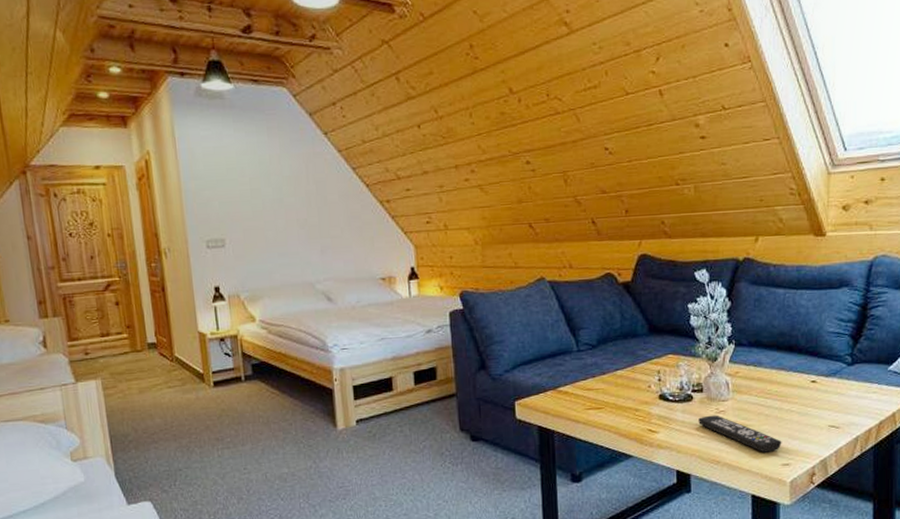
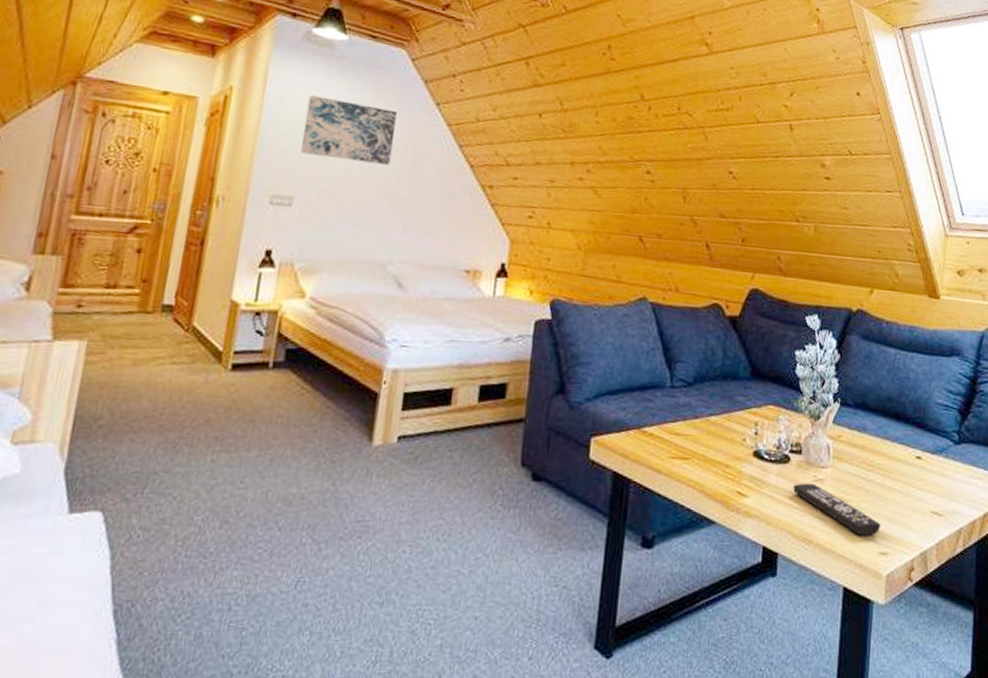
wall art: none [214,145,297,200] -> present [301,95,397,165]

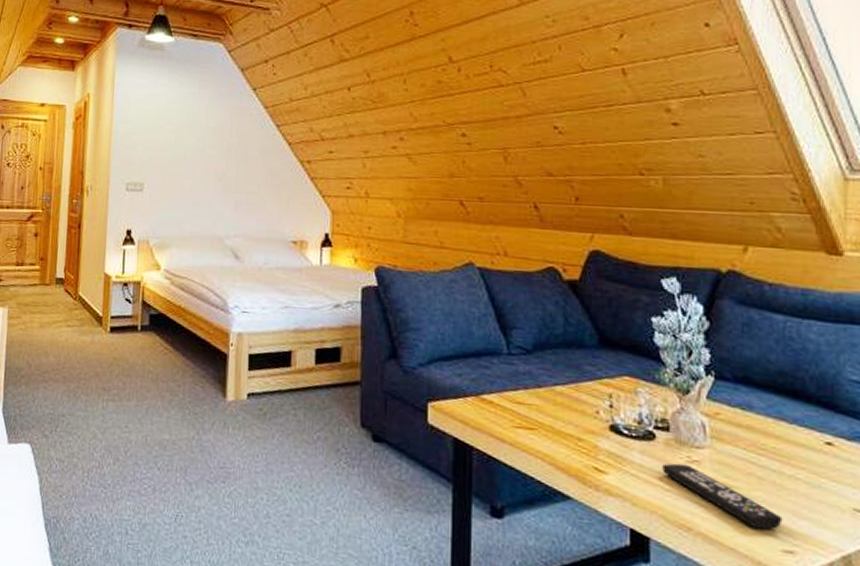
wall art: present [301,95,397,165] -> none [145,94,221,149]

